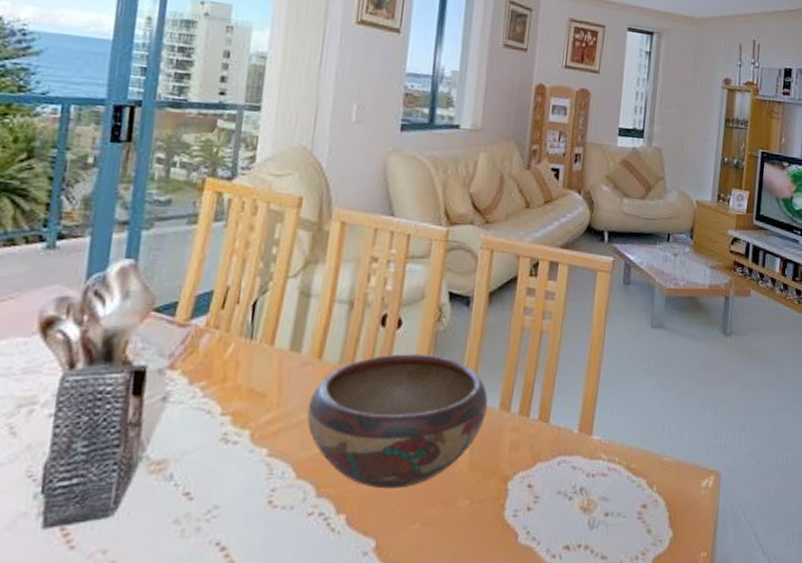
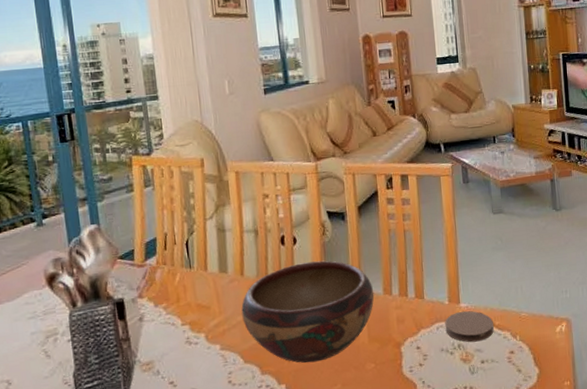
coaster: none [568,445,629,487] -> present [445,310,494,343]

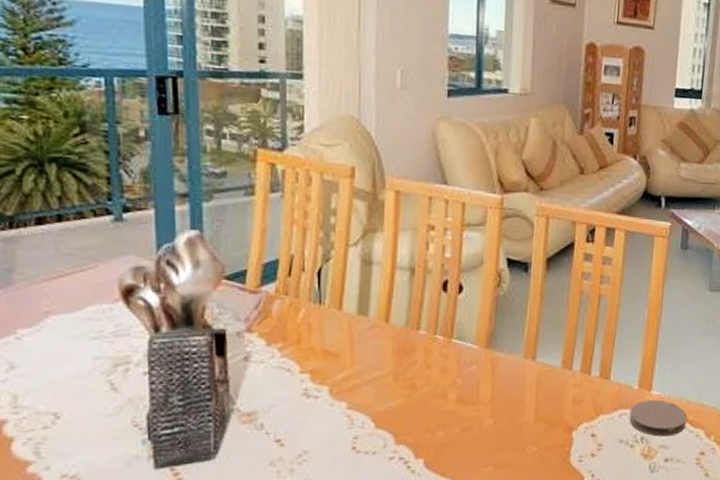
decorative bowl: present [241,260,375,363] -> none [380,317,551,437]

